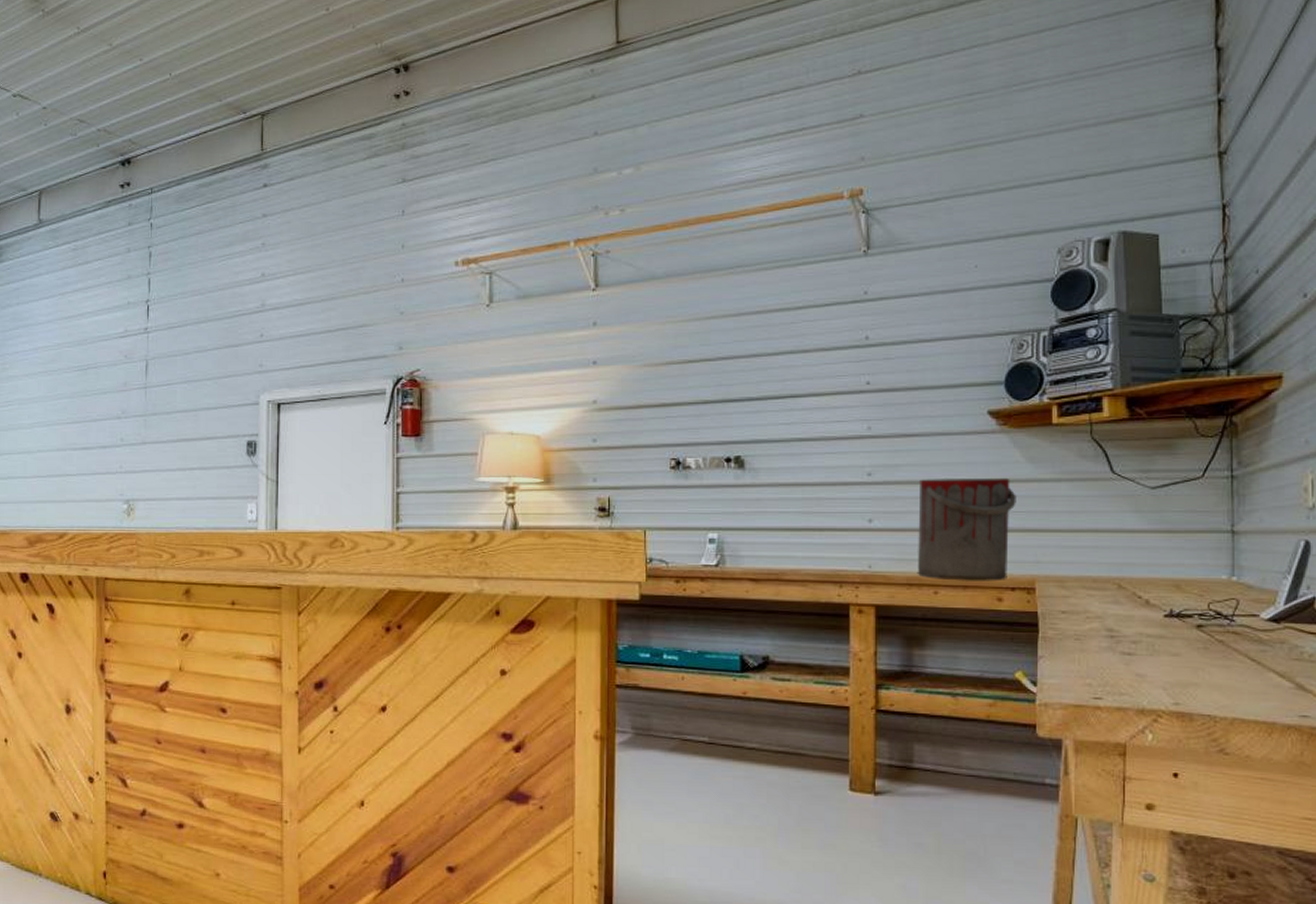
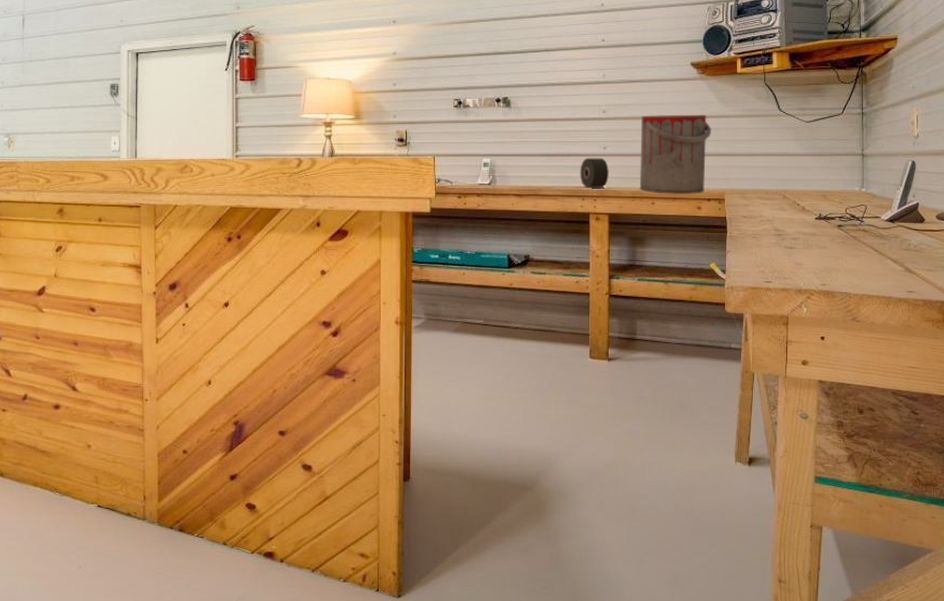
duct tape: none [836,533,877,573] -> present [580,157,610,189]

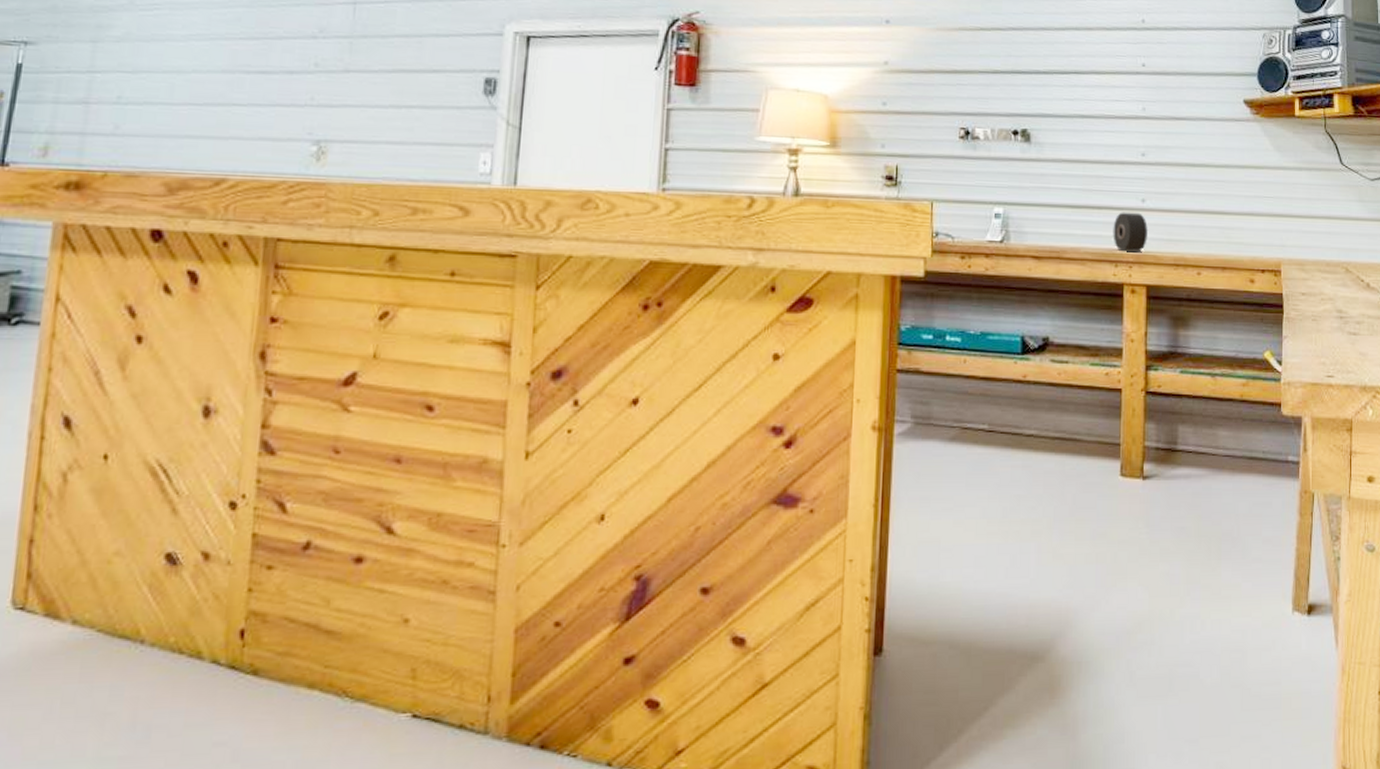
paint can: present [640,114,711,194] -> none [1184,161,1266,264]

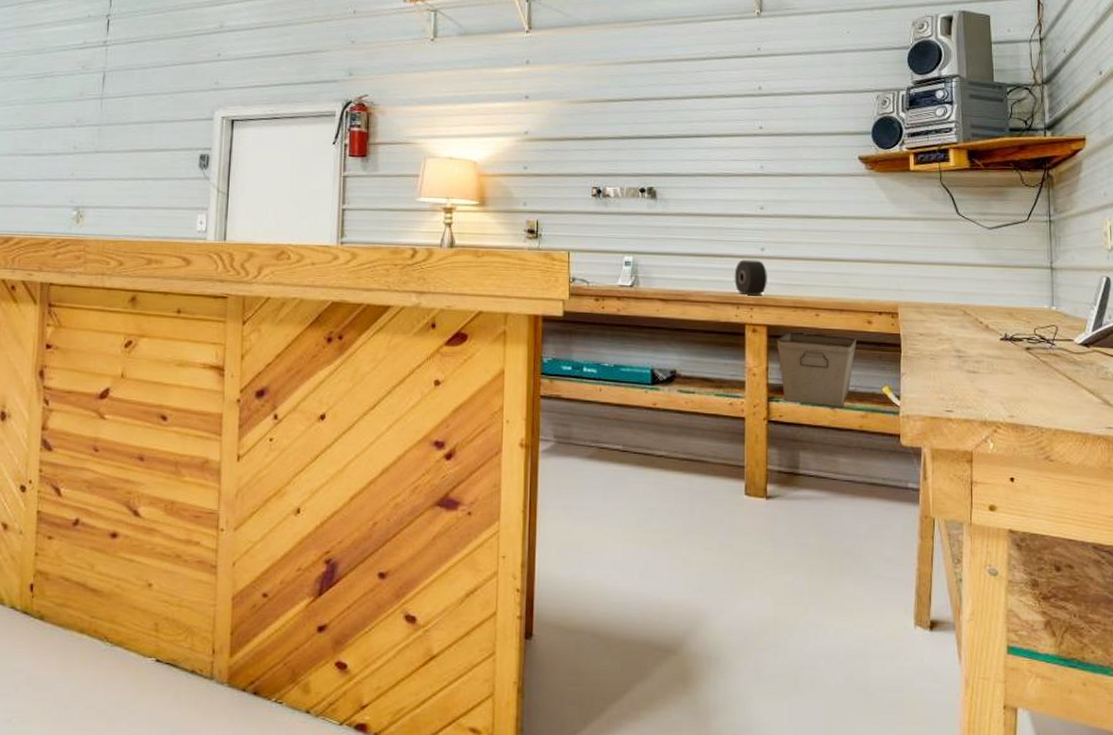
storage bin: none [1155,293,1240,376] -> present [776,332,858,409]

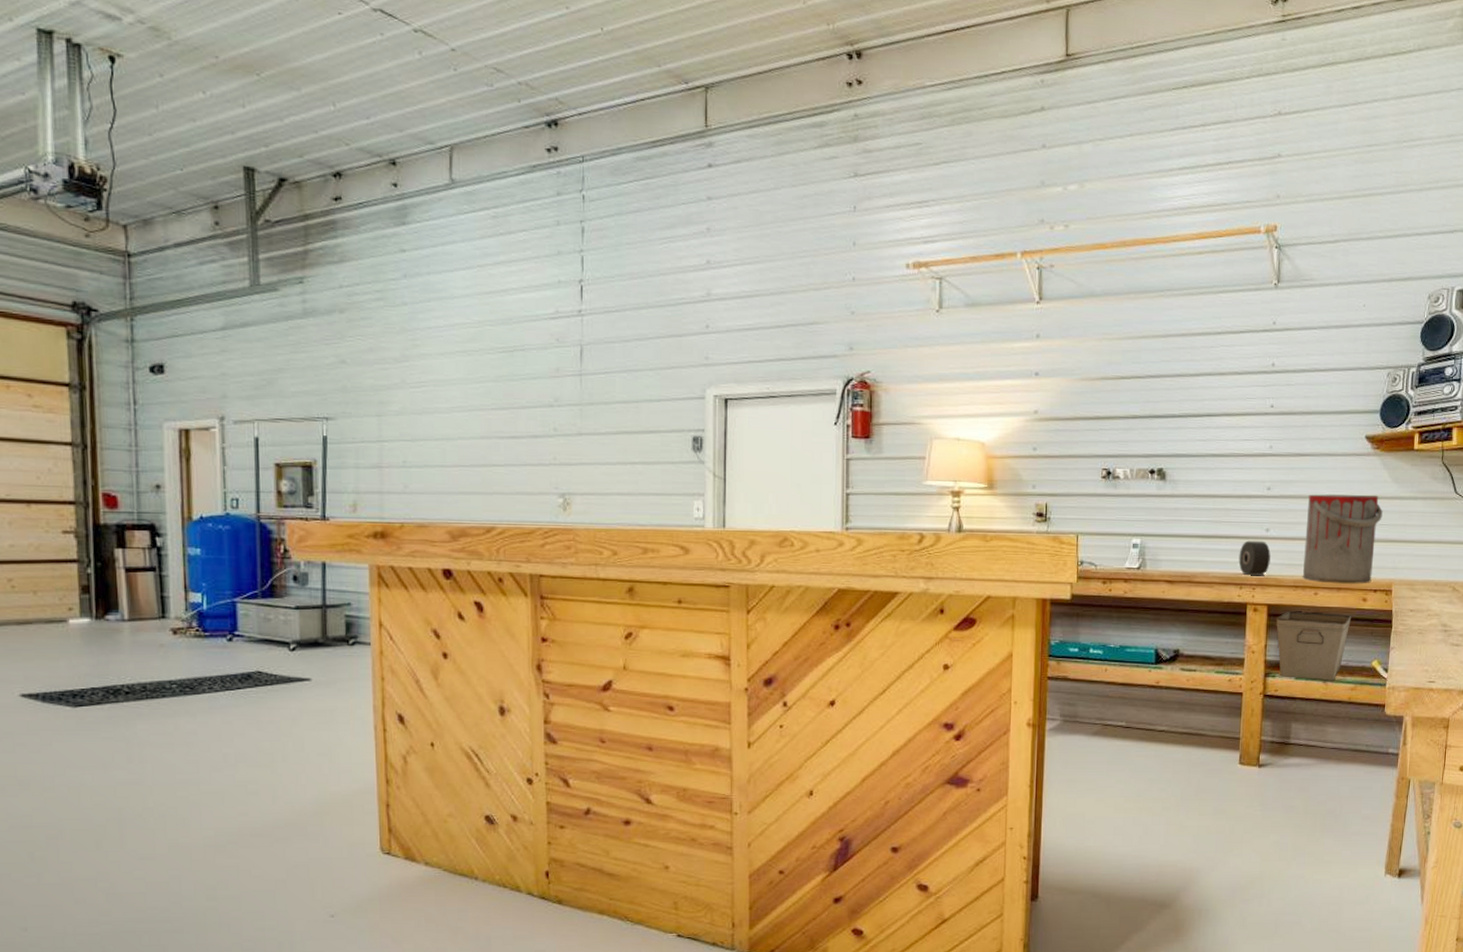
paint can: none [802,214,882,306] -> present [1303,494,1383,584]

